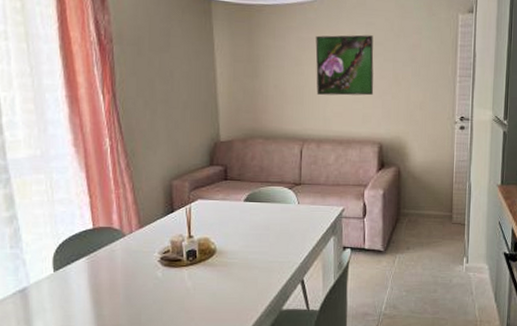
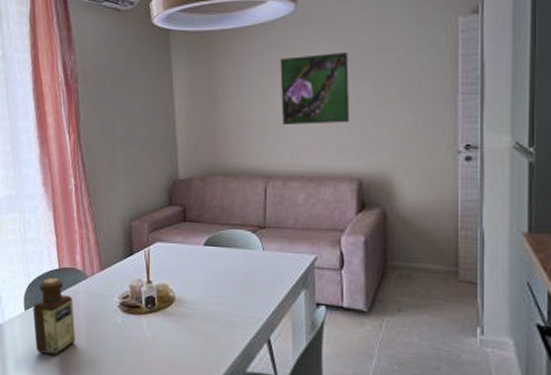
bottle: none [63,237,113,313] -> present [33,277,76,356]

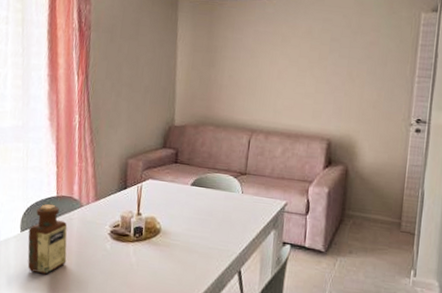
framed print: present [280,52,350,125] -> none [269,29,330,91]

